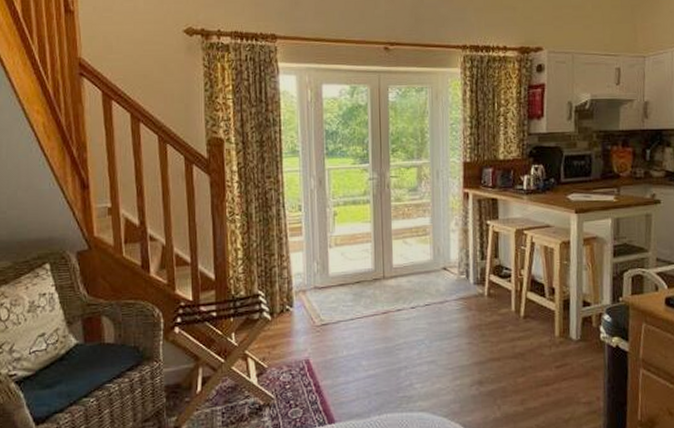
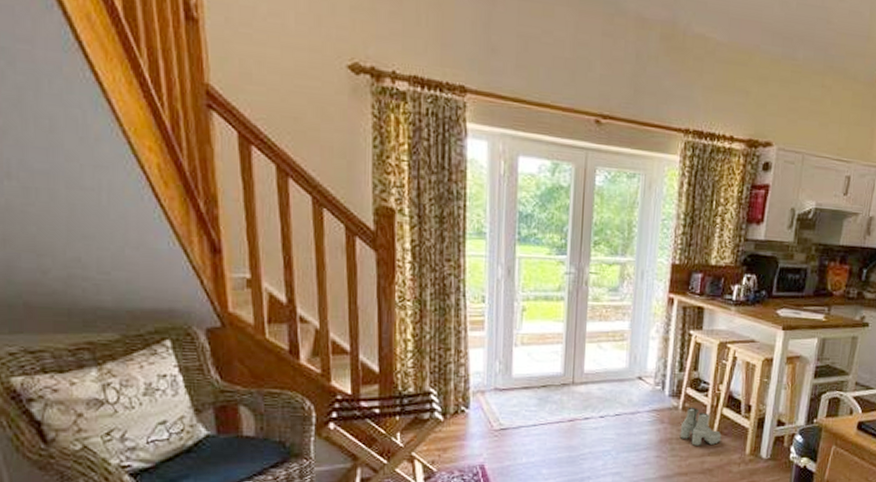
boots: none [488,293,529,331] -> present [679,407,722,446]

